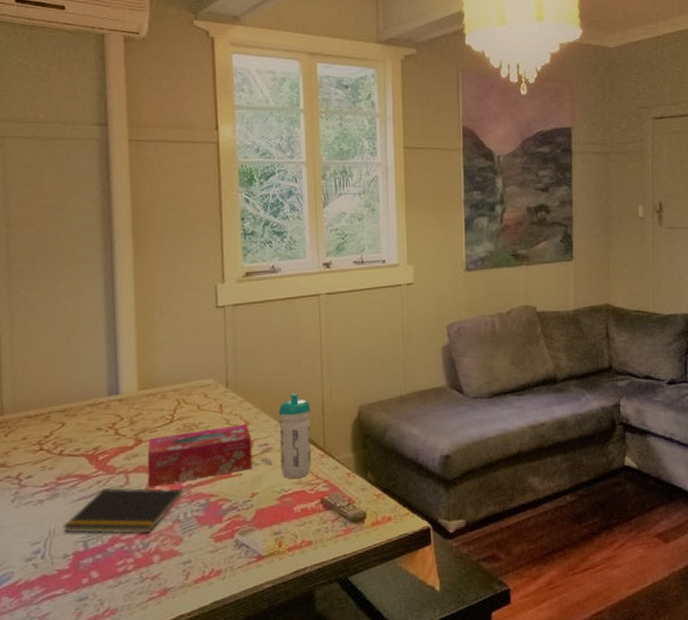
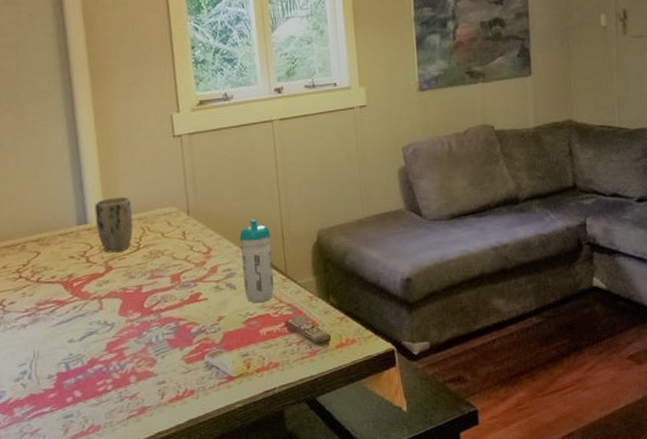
notepad: present [62,487,183,534] -> none [45,312,154,356]
plant pot: none [128,367,168,425] -> present [94,196,133,253]
tissue box: present [148,424,252,487] -> none [118,251,217,312]

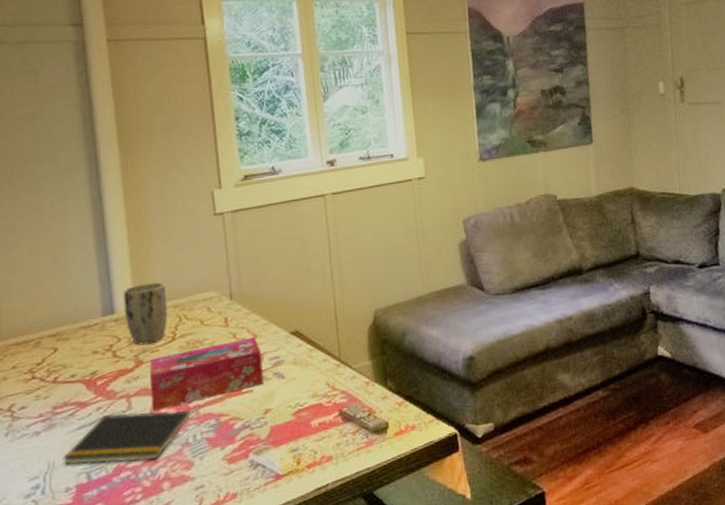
notepad: none [45,312,154,356] -> present [62,409,191,465]
tissue box: none [118,251,217,312] -> present [149,337,264,411]
water bottle: present [239,218,274,303] -> none [288,300,327,392]

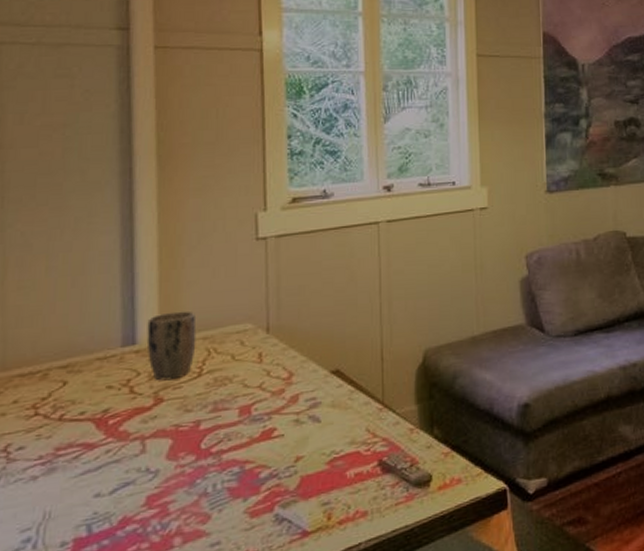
notepad: present [62,409,191,465] -> none [60,454,212,515]
tissue box: present [149,337,264,411] -> none [169,376,297,455]

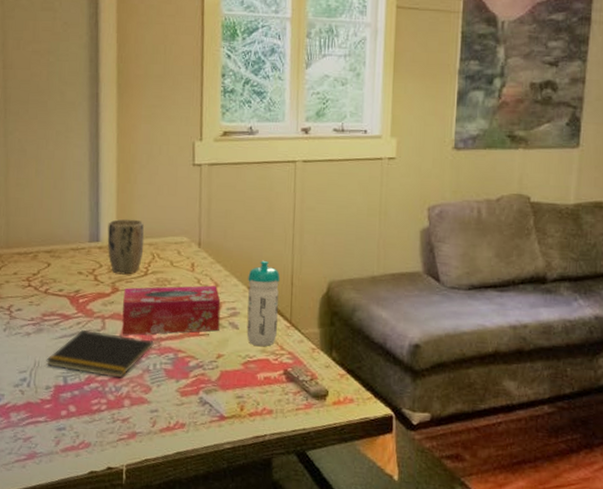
notepad: none [60,454,212,515] -> present [46,329,154,378]
tissue box: none [169,376,297,455] -> present [122,285,221,335]
water bottle: none [329,336,368,439] -> present [246,260,281,347]

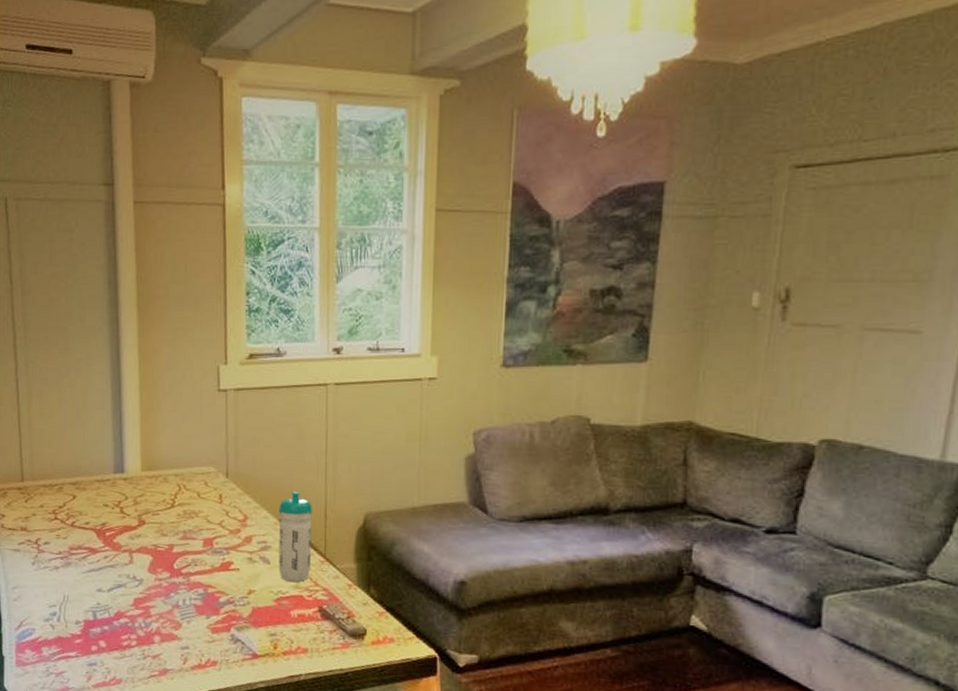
notepad: present [46,329,154,378] -> none [75,563,183,614]
plant pot: present [107,218,144,275] -> none [132,448,170,507]
tissue box: present [122,285,221,335] -> none [150,518,251,570]

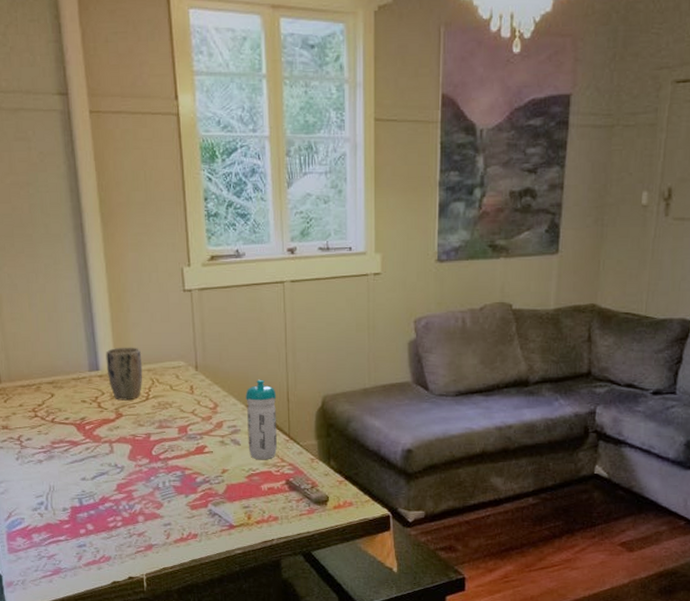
plant pot: none [132,448,170,507] -> present [106,347,143,401]

